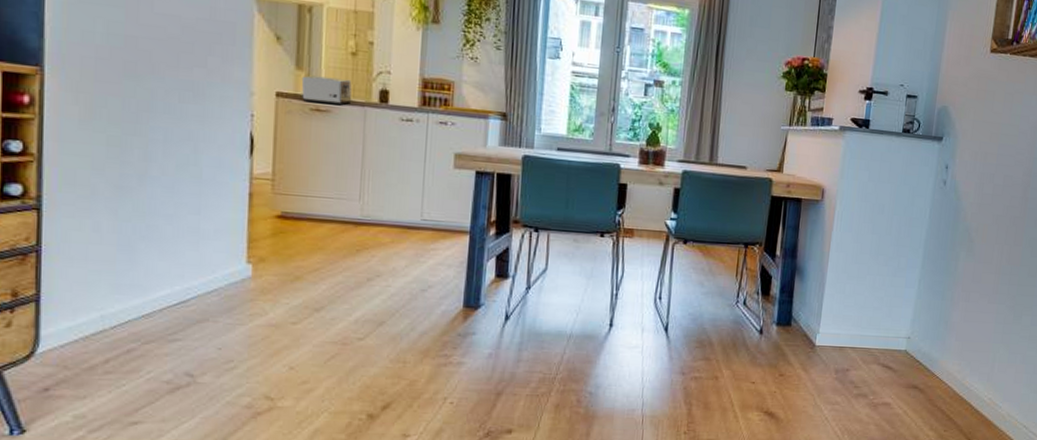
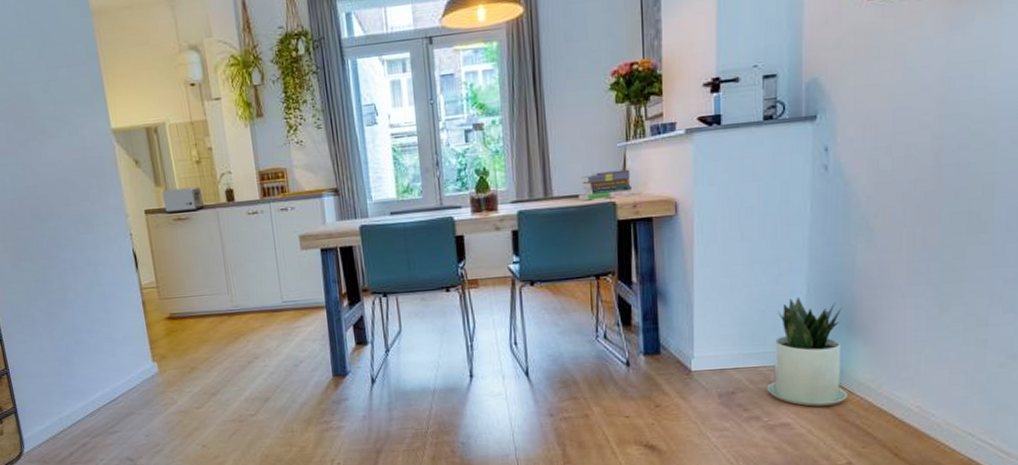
books: none [740,148,789,176] -> present [578,169,631,201]
planter: none [875,290,944,390] -> present [767,296,847,407]

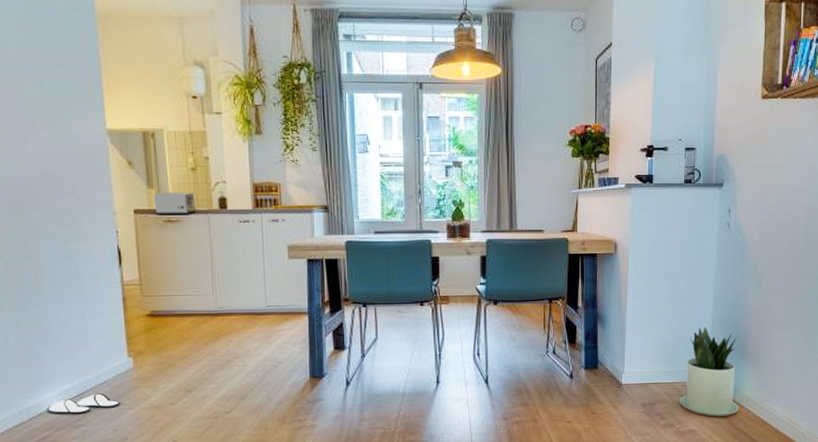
slippers: none [83,399,151,421] -> present [47,393,121,415]
books: present [578,169,631,201] -> none [538,212,581,236]

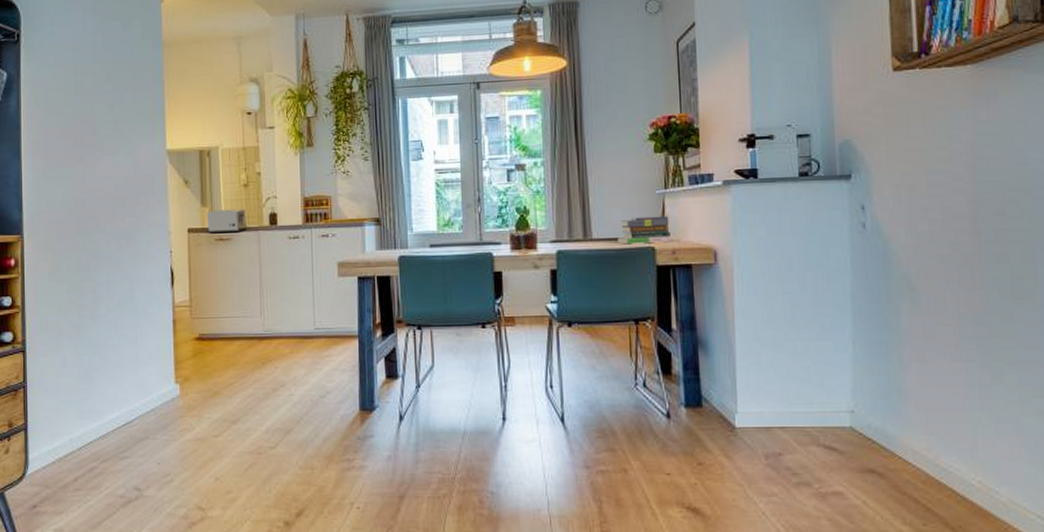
slippers: present [47,393,121,415] -> none [96,422,166,445]
books: none [538,212,581,236] -> present [617,216,670,245]
planter: present [679,326,739,417] -> none [816,354,903,475]

